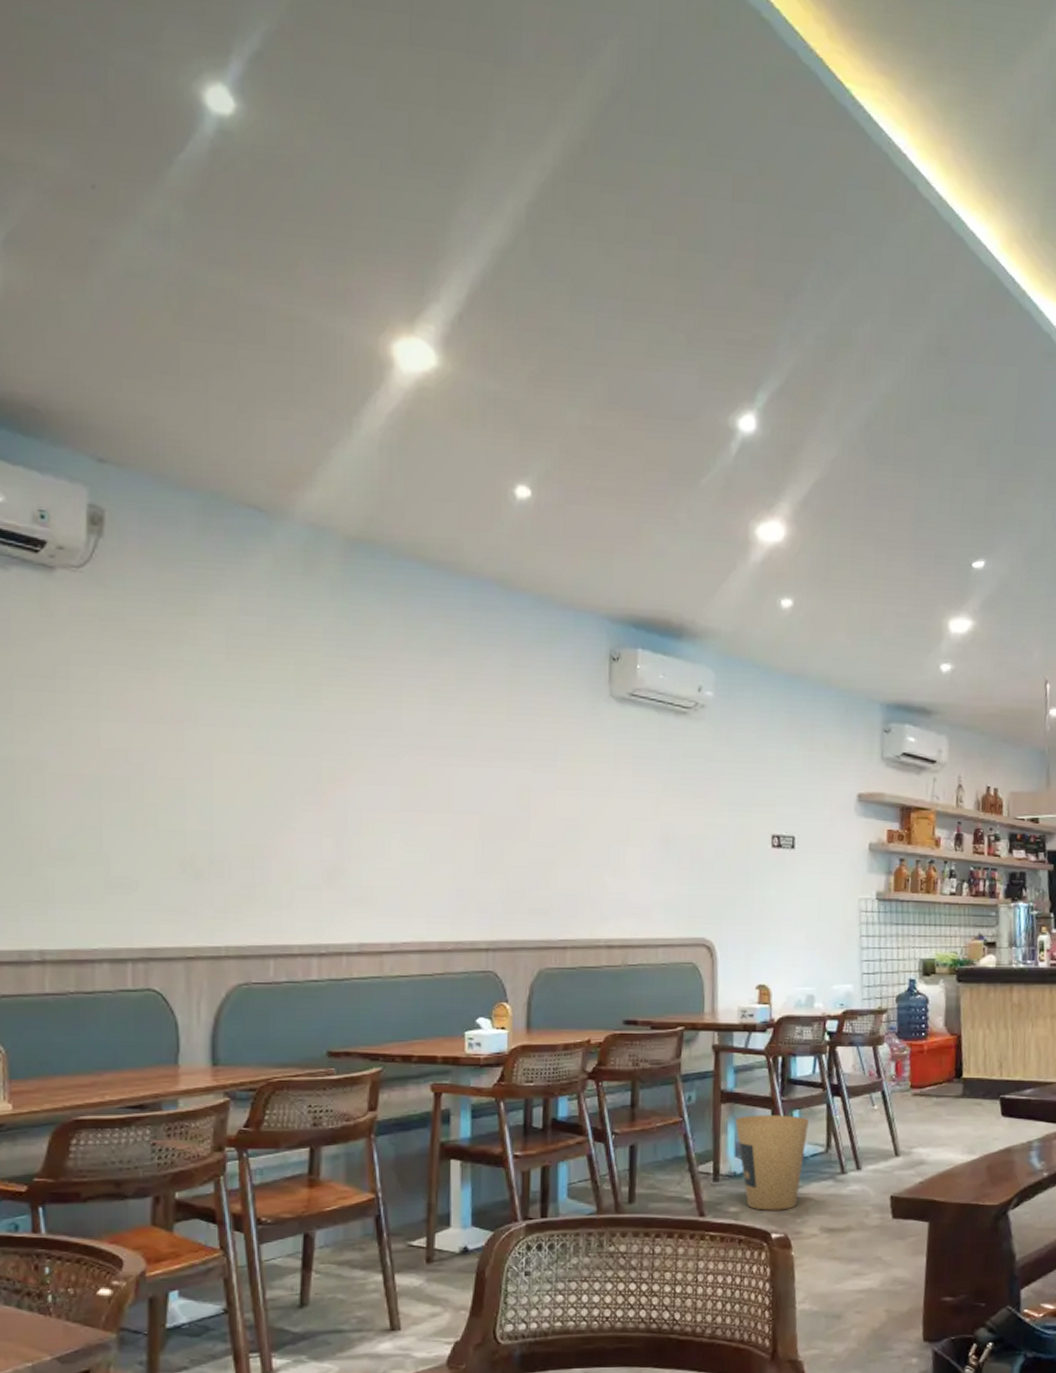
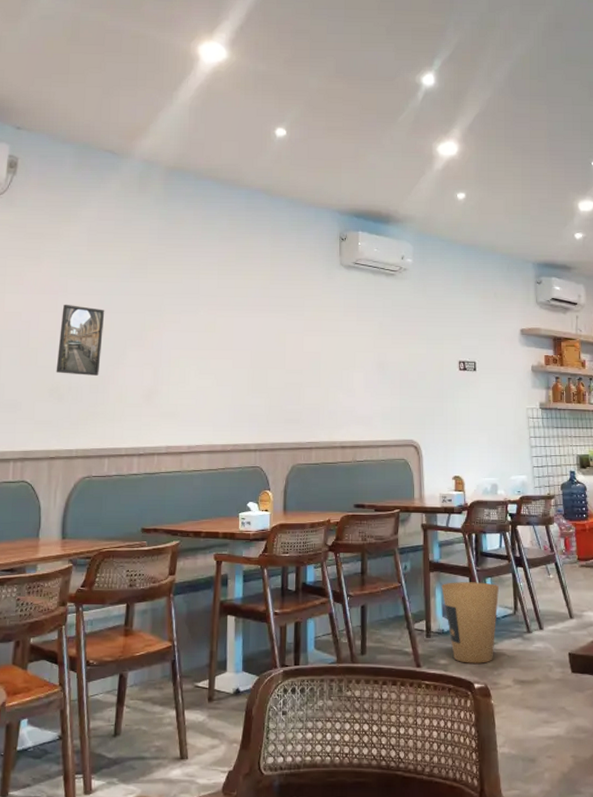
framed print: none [188,739,259,845] -> present [56,304,105,376]

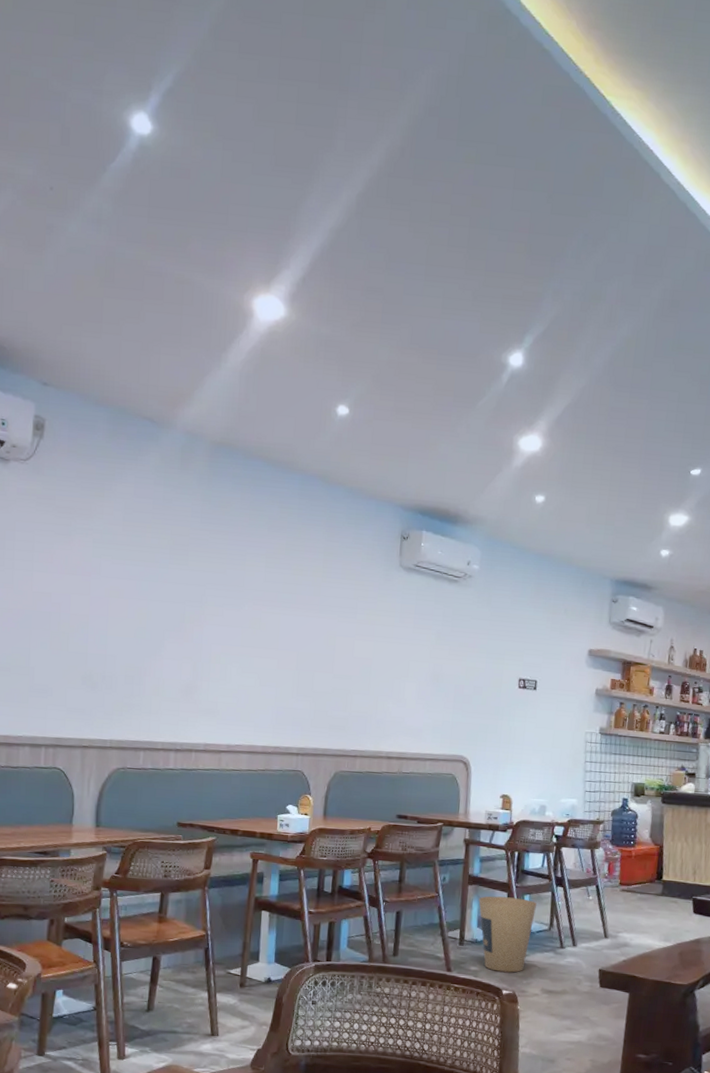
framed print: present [56,304,105,376] -> none [88,587,142,666]

